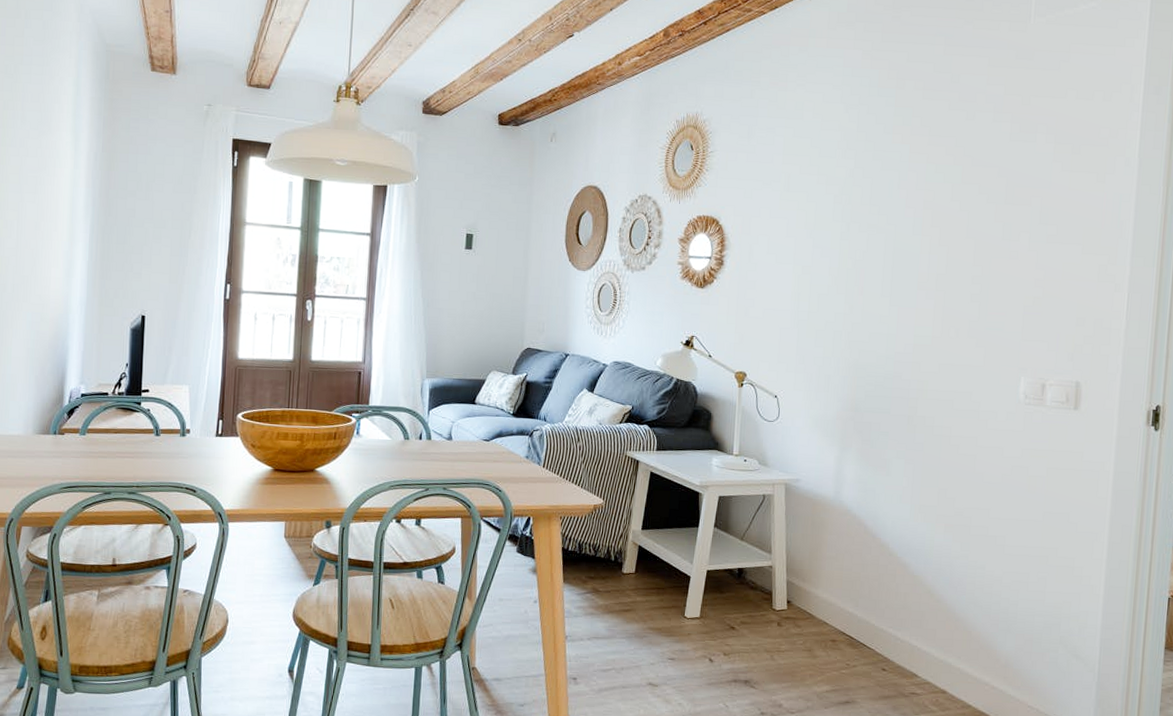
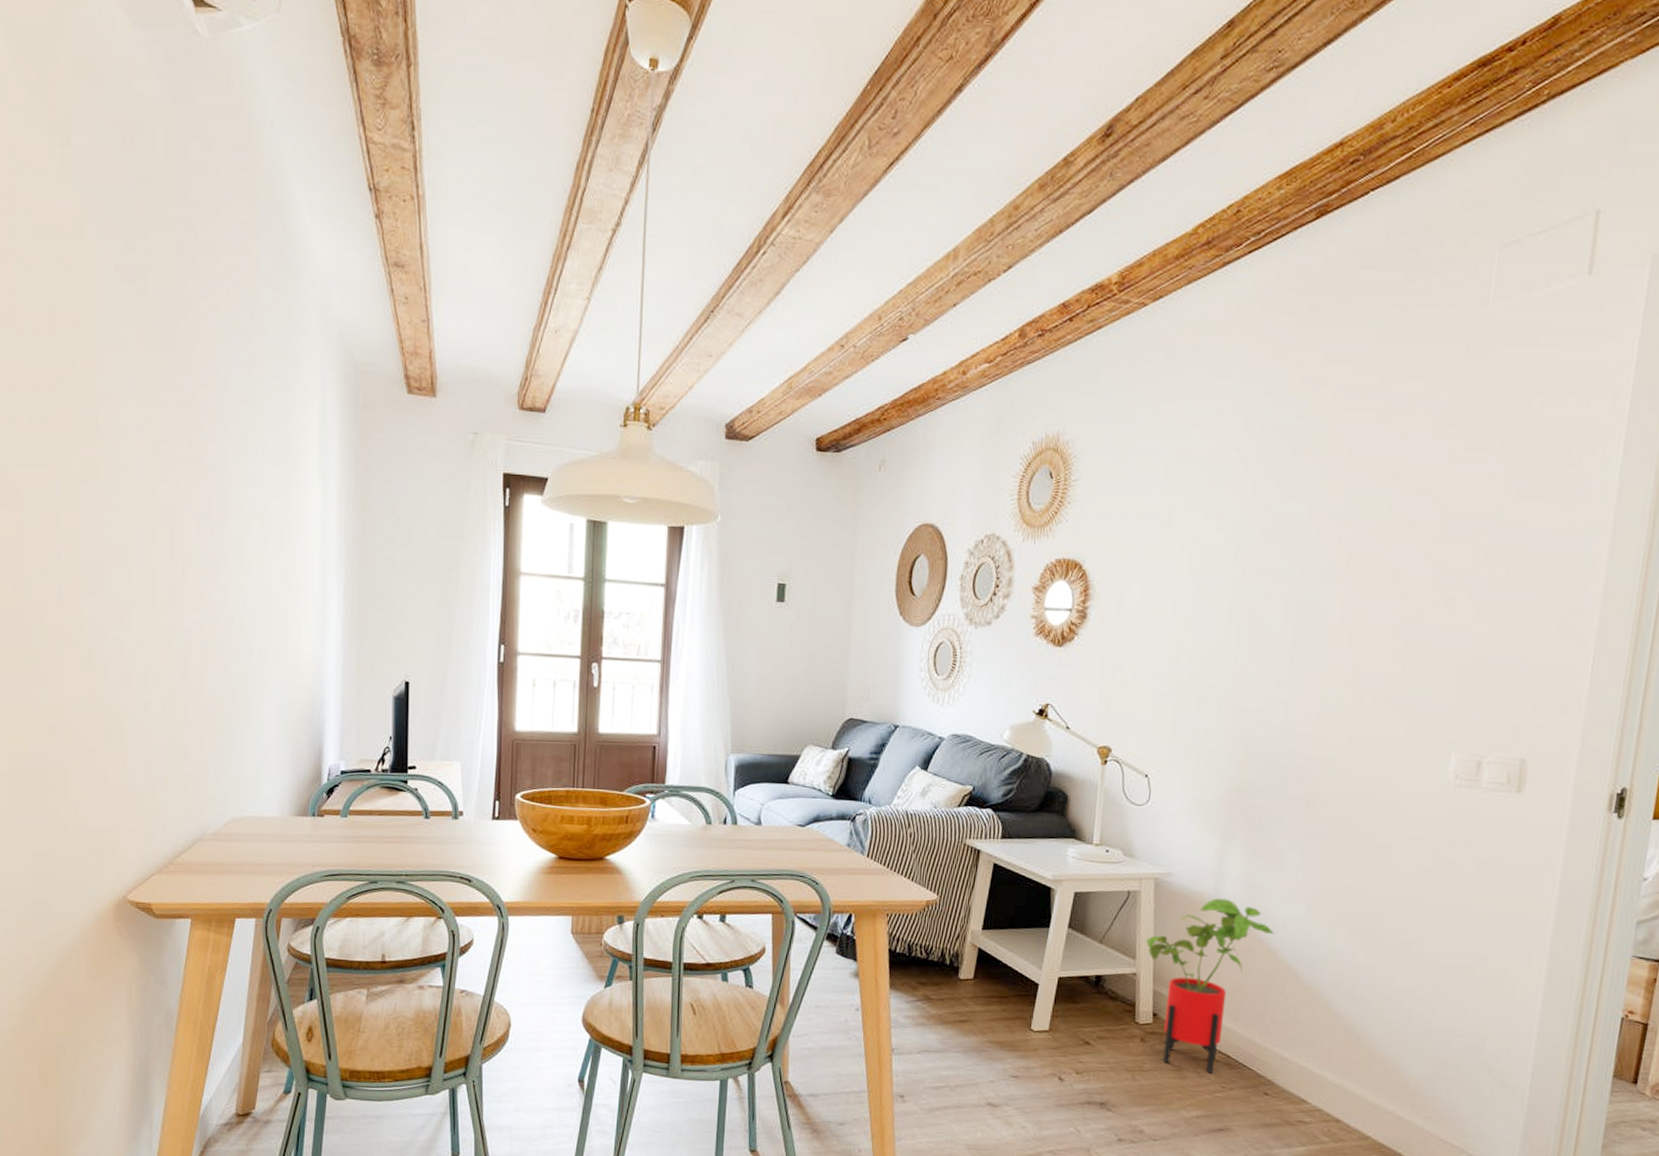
house plant: none [780,500,885,652] -> present [1146,898,1274,1073]

